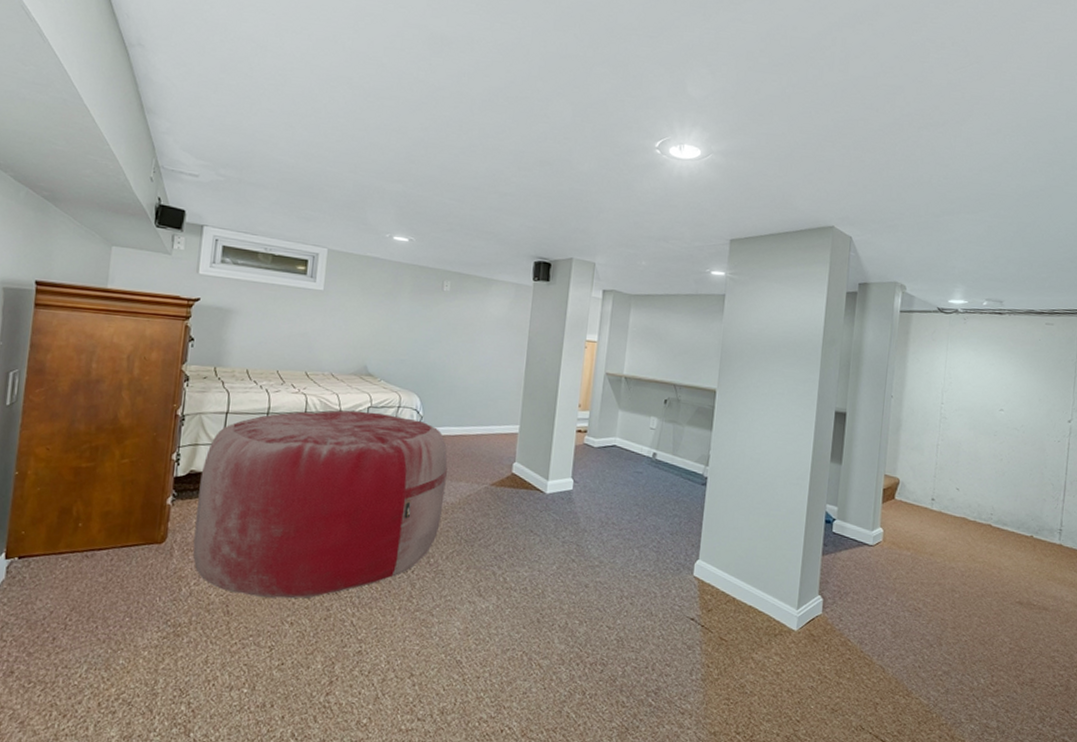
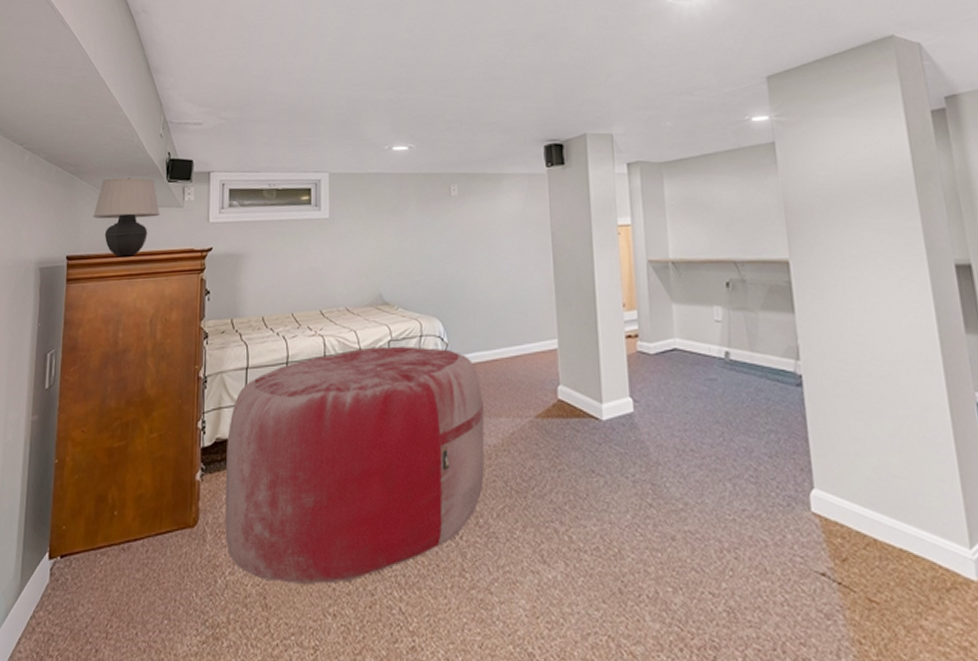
table lamp: none [68,210,145,294] -> present [93,177,160,259]

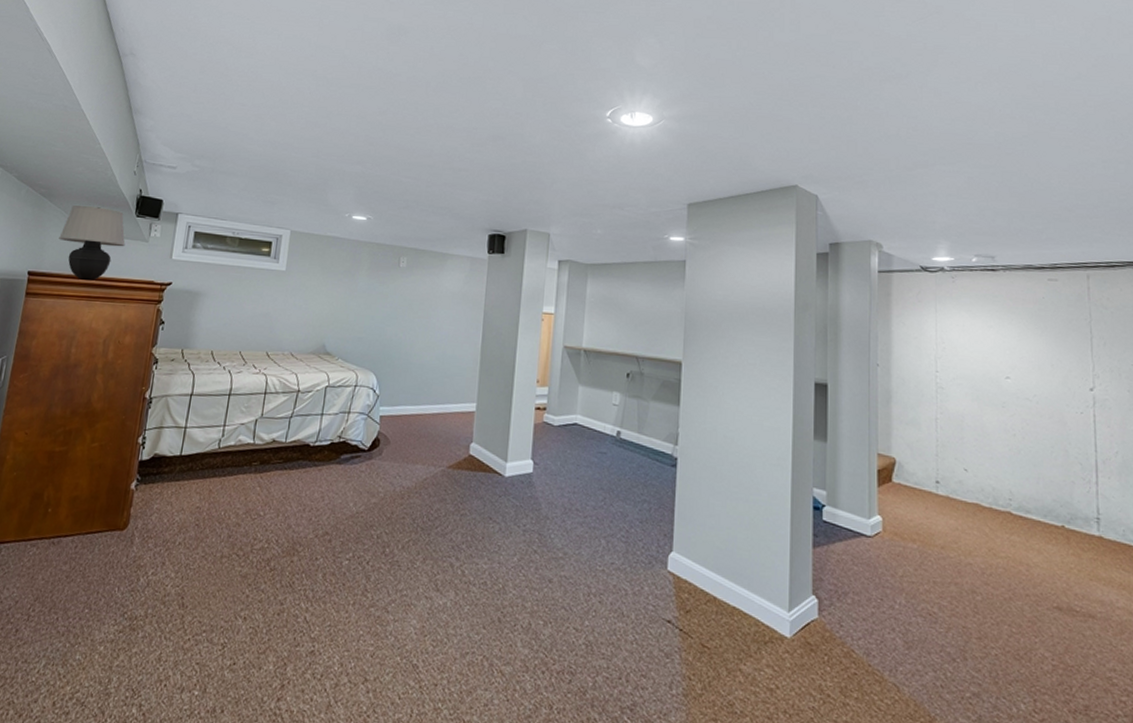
bean bag chair: present [225,346,485,584] -> none [152,390,404,591]

